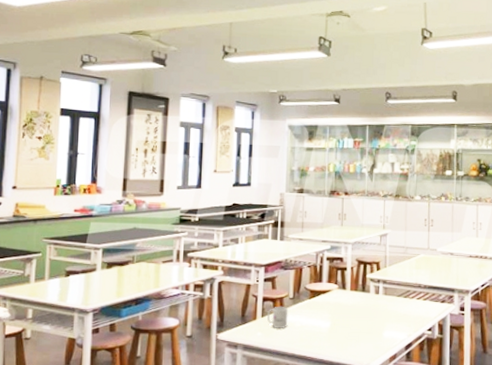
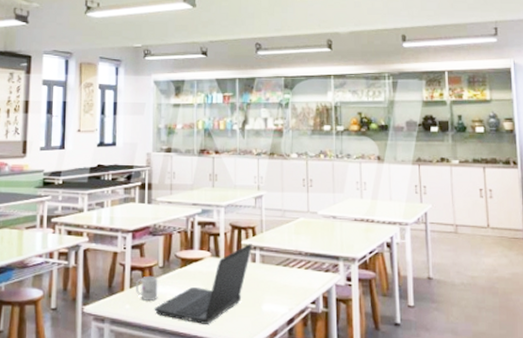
laptop computer: none [284,277,376,349] -> present [154,244,252,324]

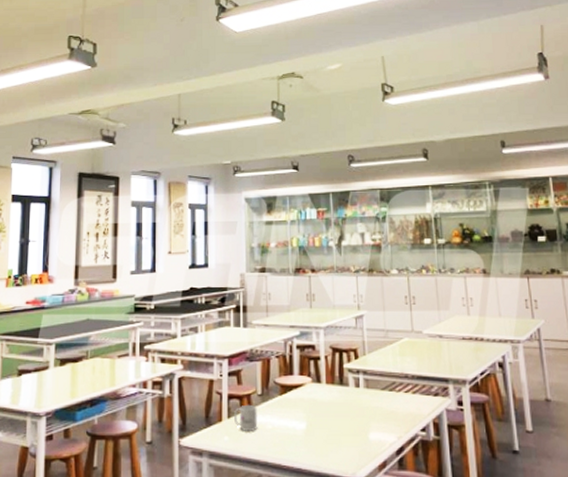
laptop computer: present [154,244,252,324] -> none [254,367,355,456]

